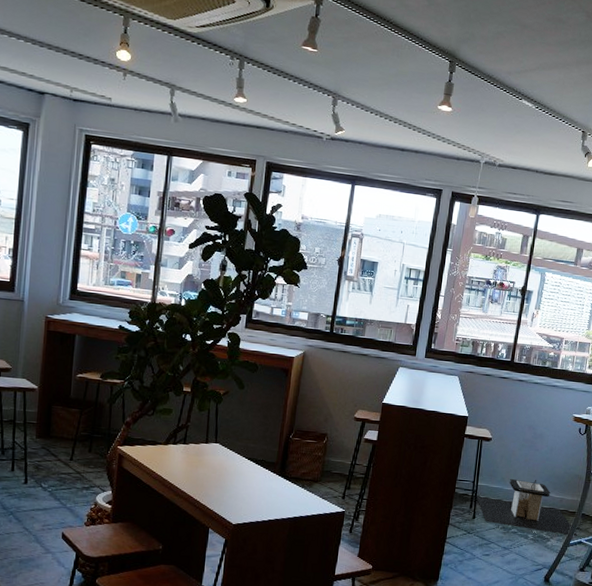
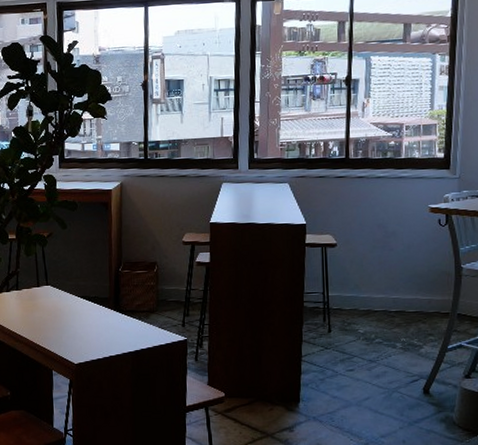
architectural model: present [476,478,578,537] -> none [329,282,457,340]

